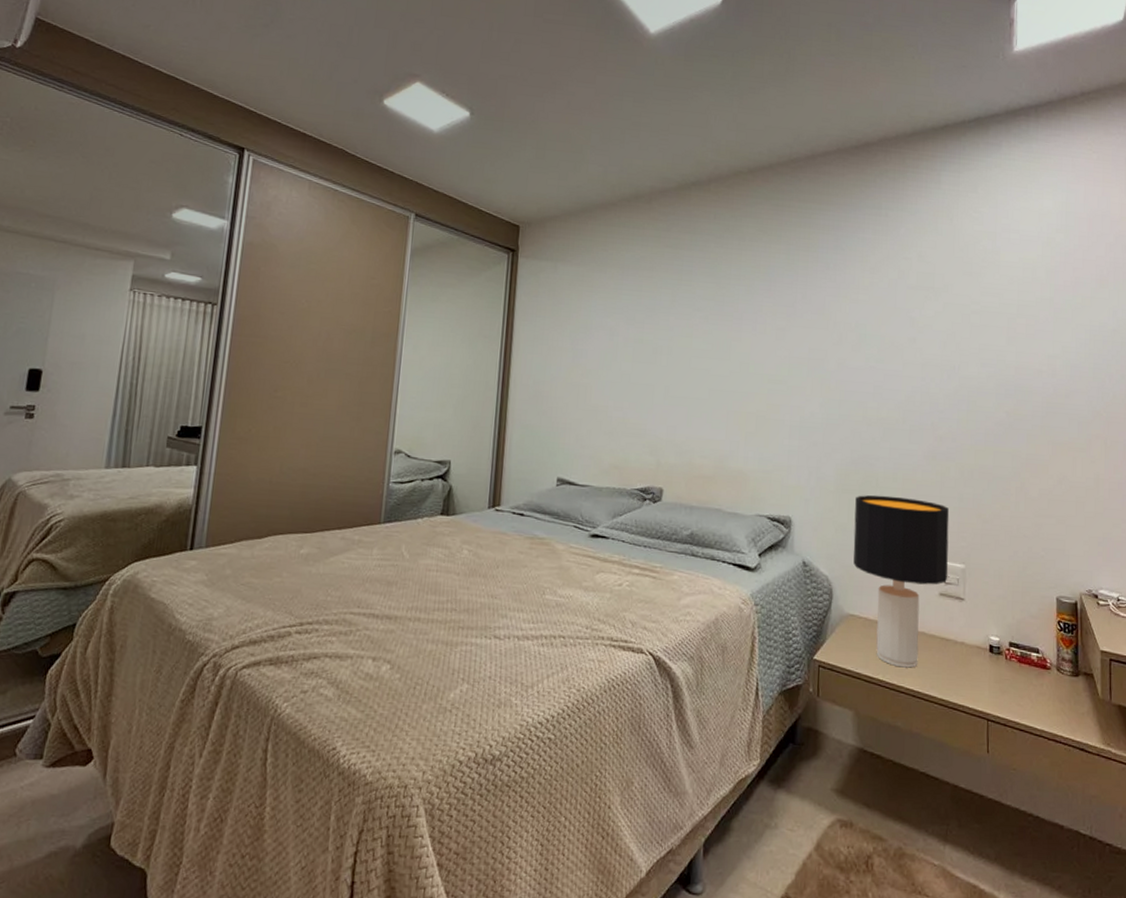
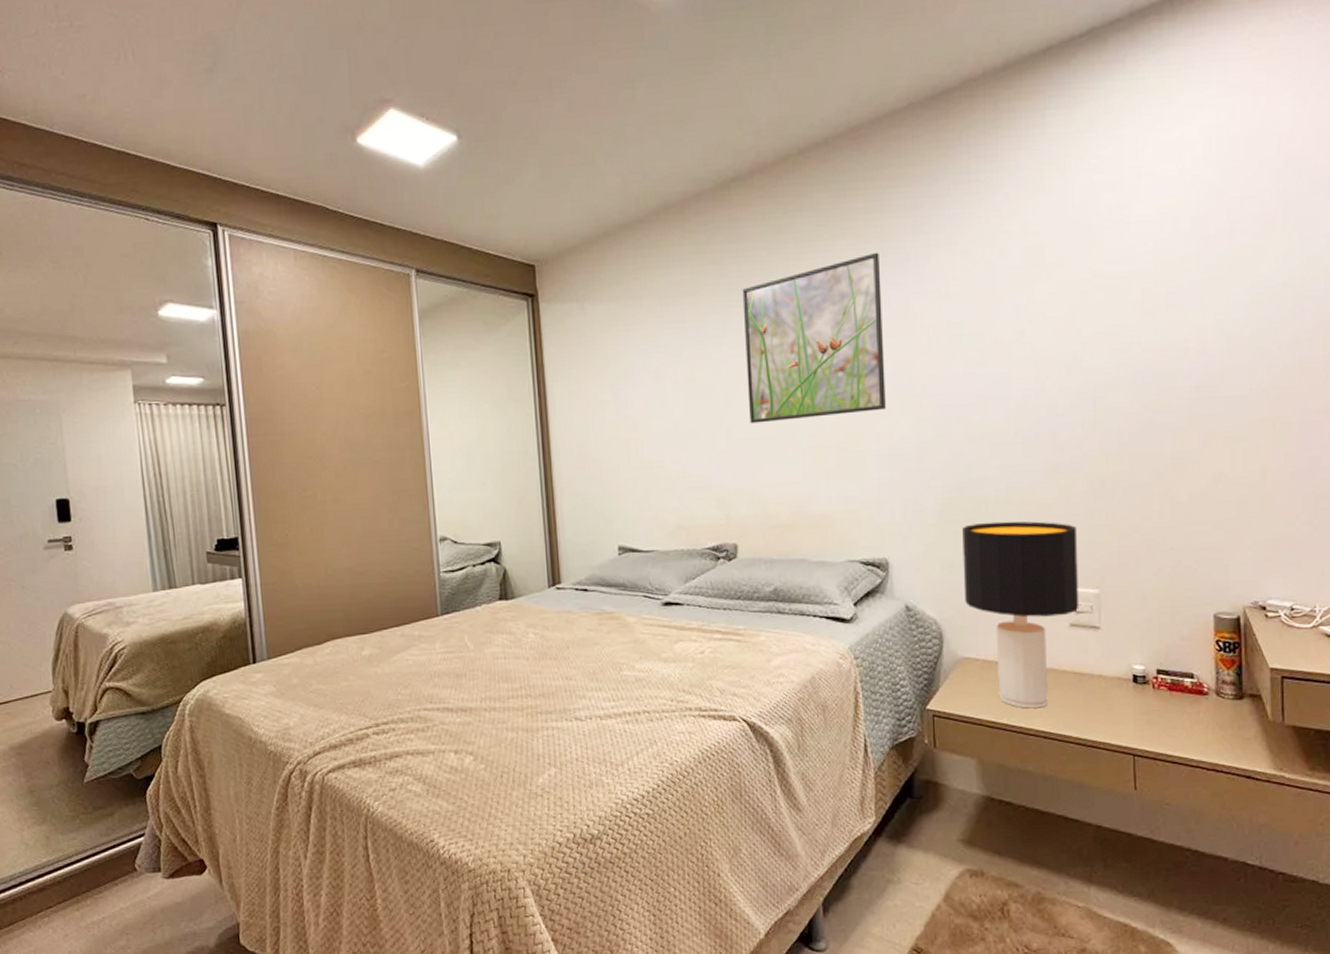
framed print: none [686,258,805,388] -> present [742,252,886,424]

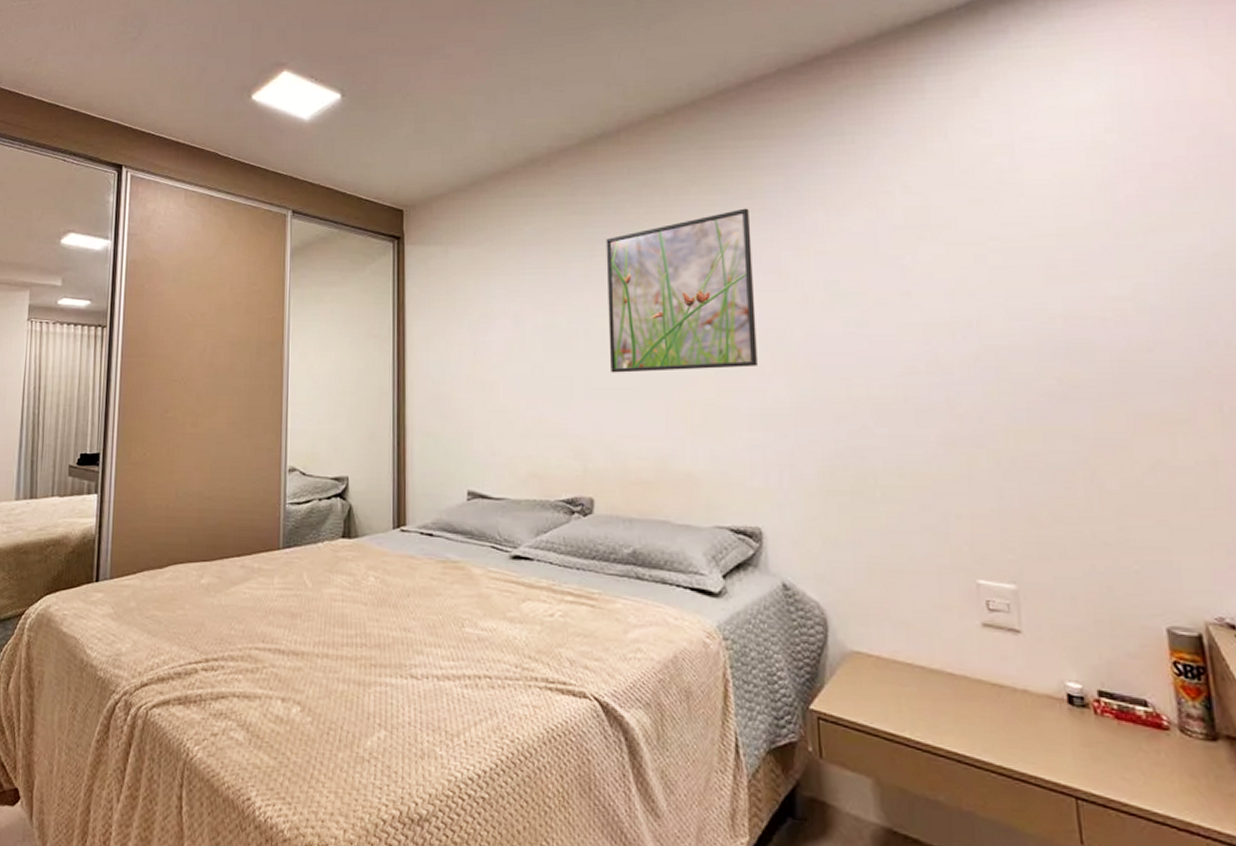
desk lamp: present [962,521,1079,709] -> none [847,496,993,724]

